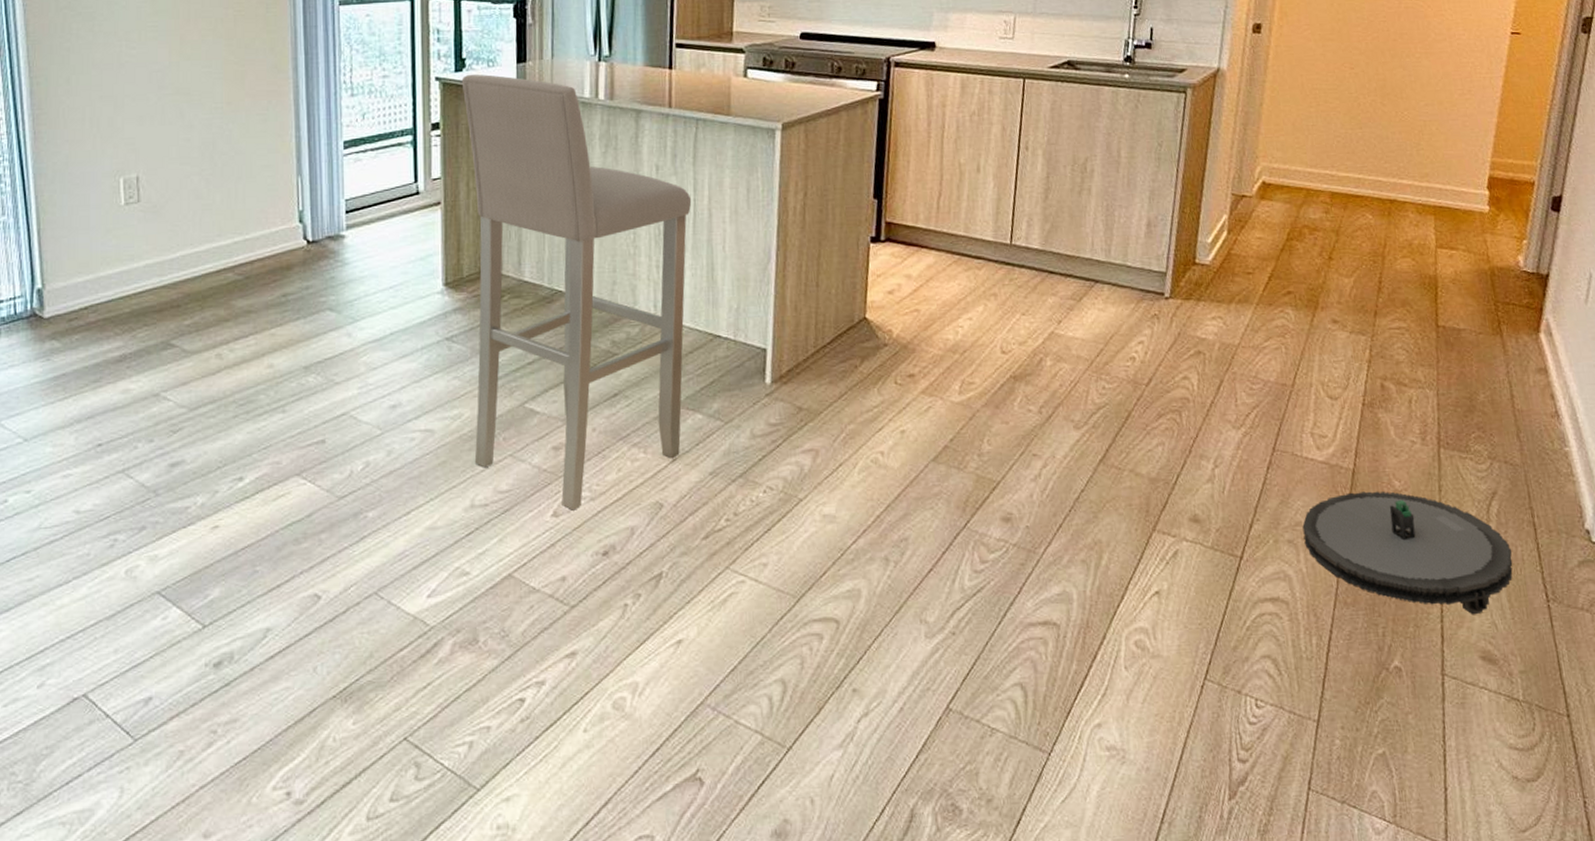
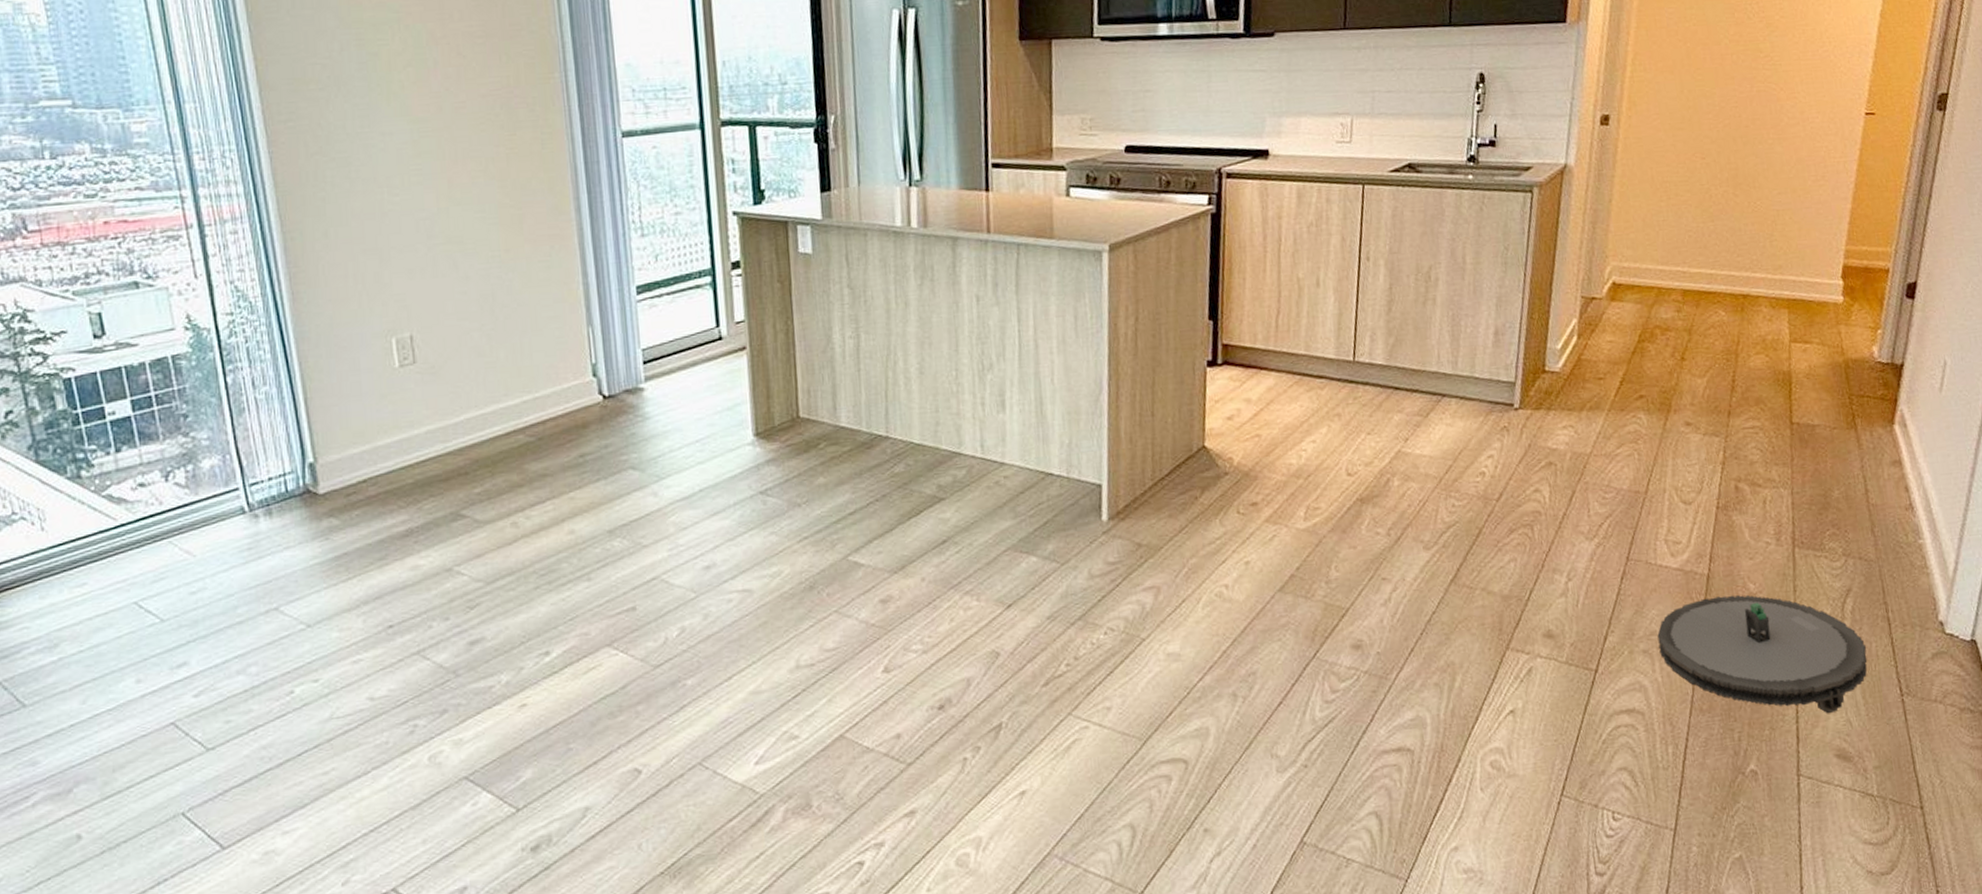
bar stool: present [461,74,692,511] -> none [761,206,1016,665]

